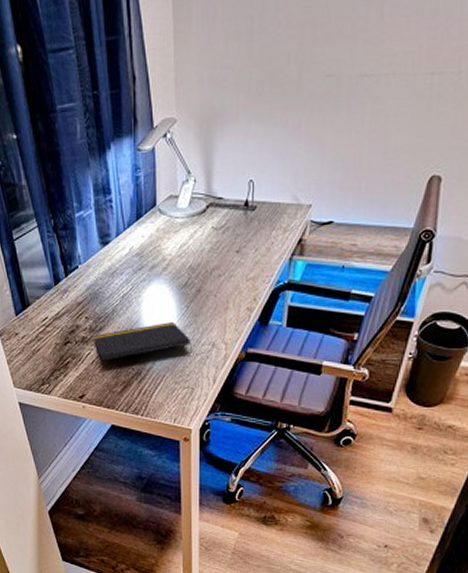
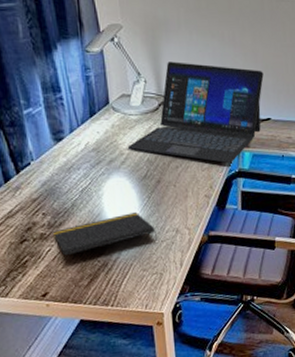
laptop: none [170,157,331,274] -> present [127,61,264,164]

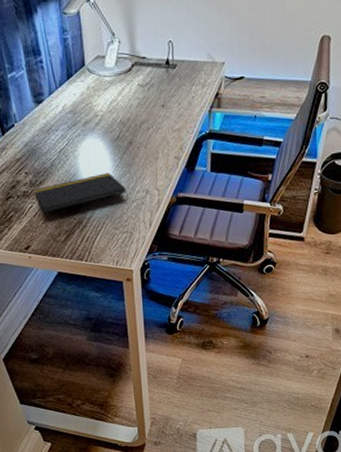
laptop: present [127,61,264,164] -> none [101,20,239,125]

